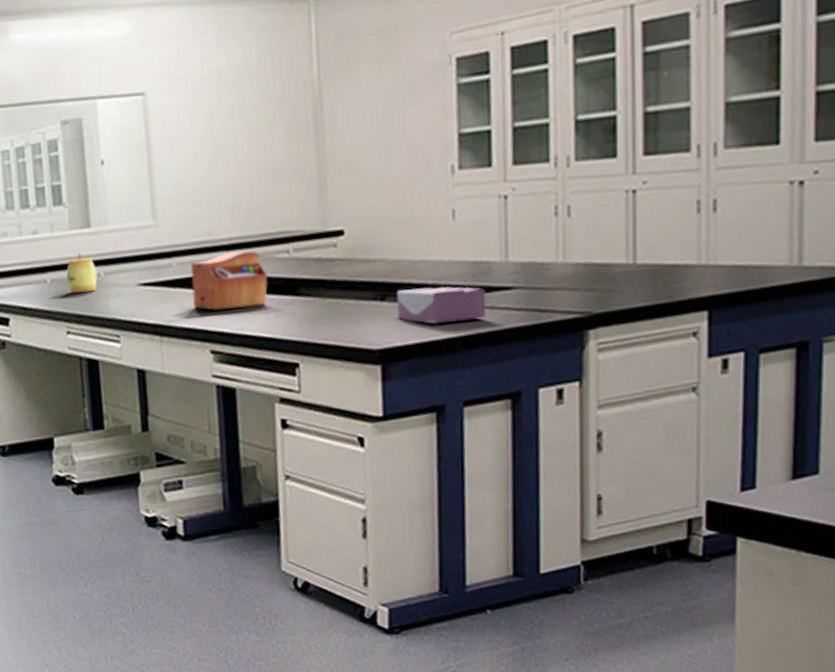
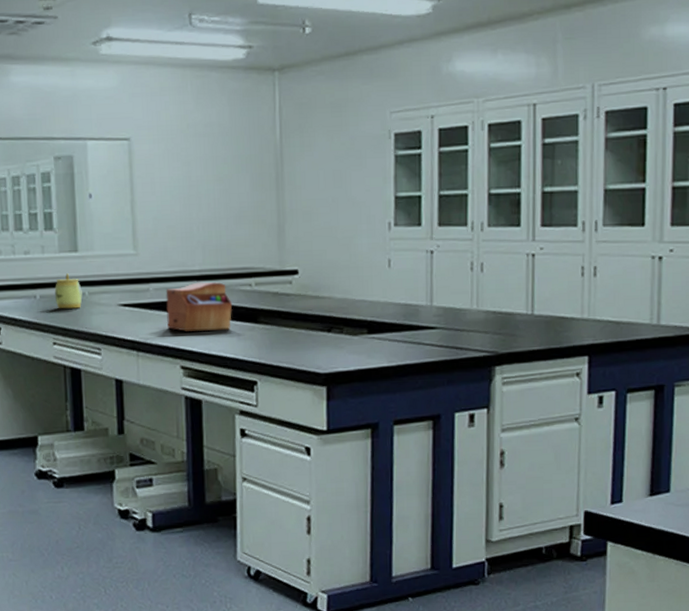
tissue box: present [396,287,486,324] -> none [341,323,414,354]

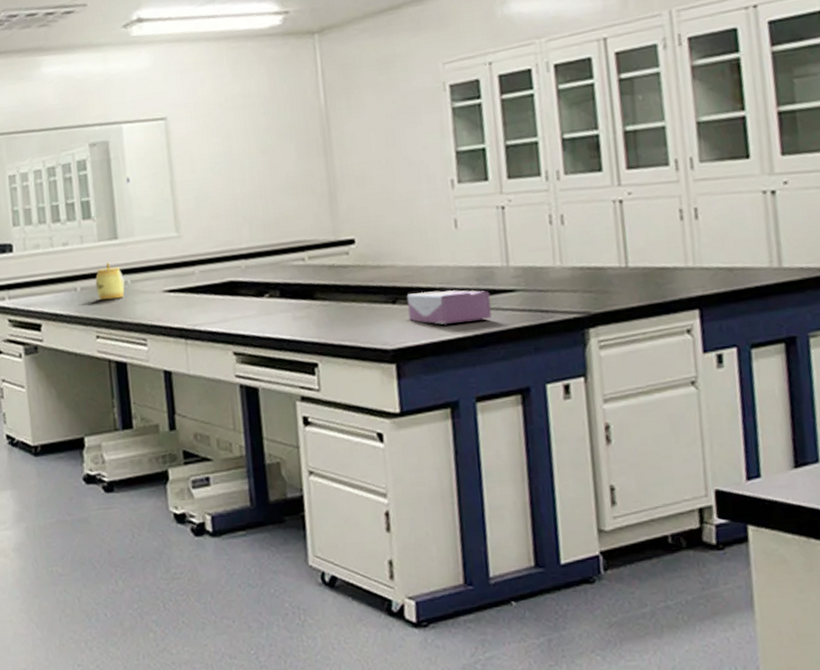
sewing box: present [165,282,233,332] -> none [212,259,286,315]
tissue box: none [341,323,414,354] -> present [406,290,492,324]

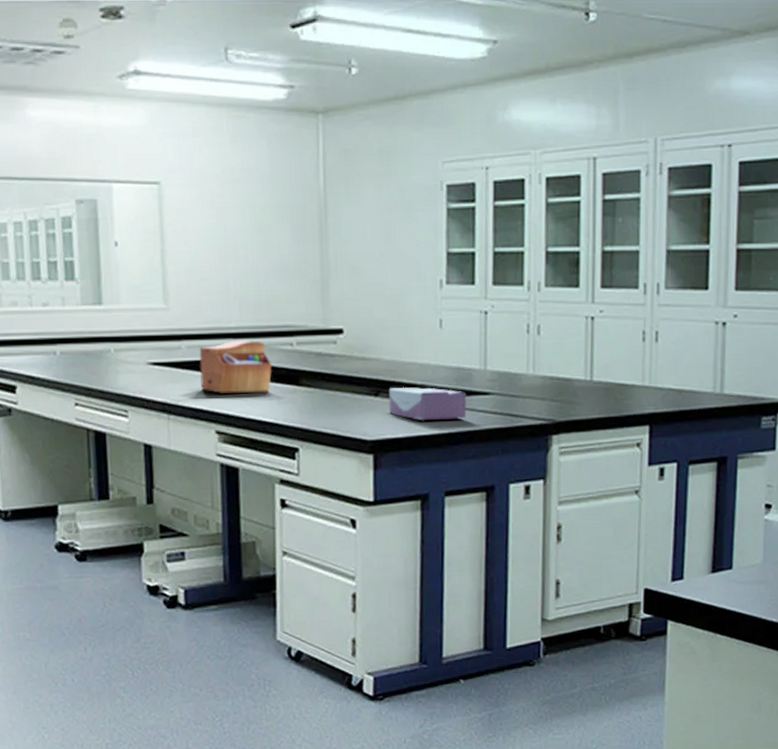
jar: present [95,262,125,300] -> none [76,328,108,367]
sewing box: none [212,259,286,315] -> present [199,340,272,393]

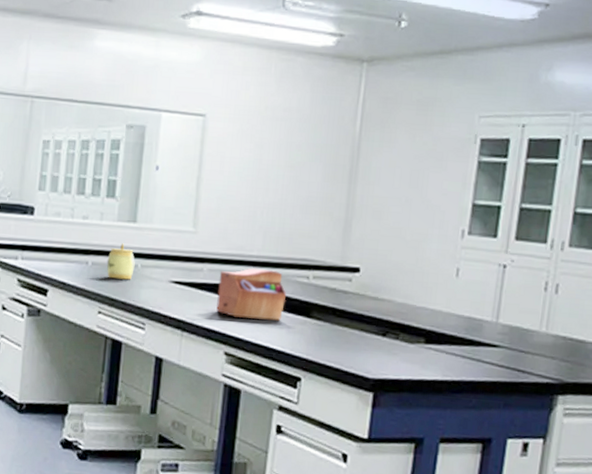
jar: none [76,328,108,367] -> present [106,243,135,280]
tissue box: present [388,387,467,420] -> none [395,330,475,369]

